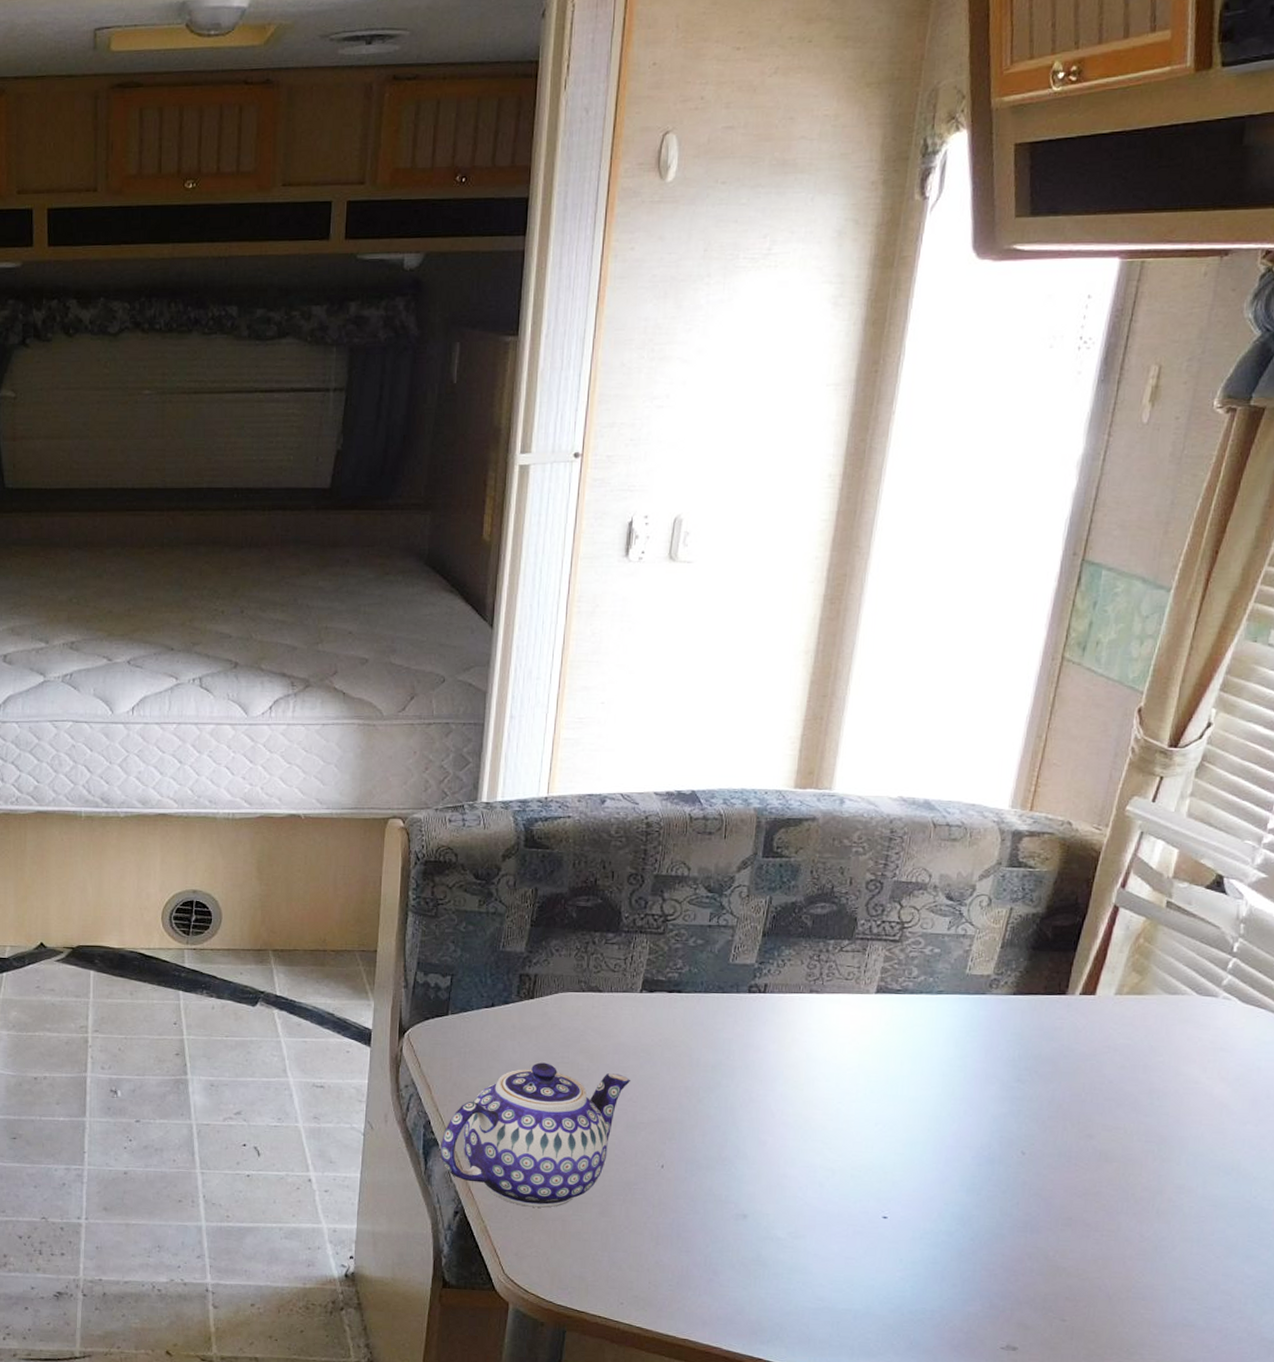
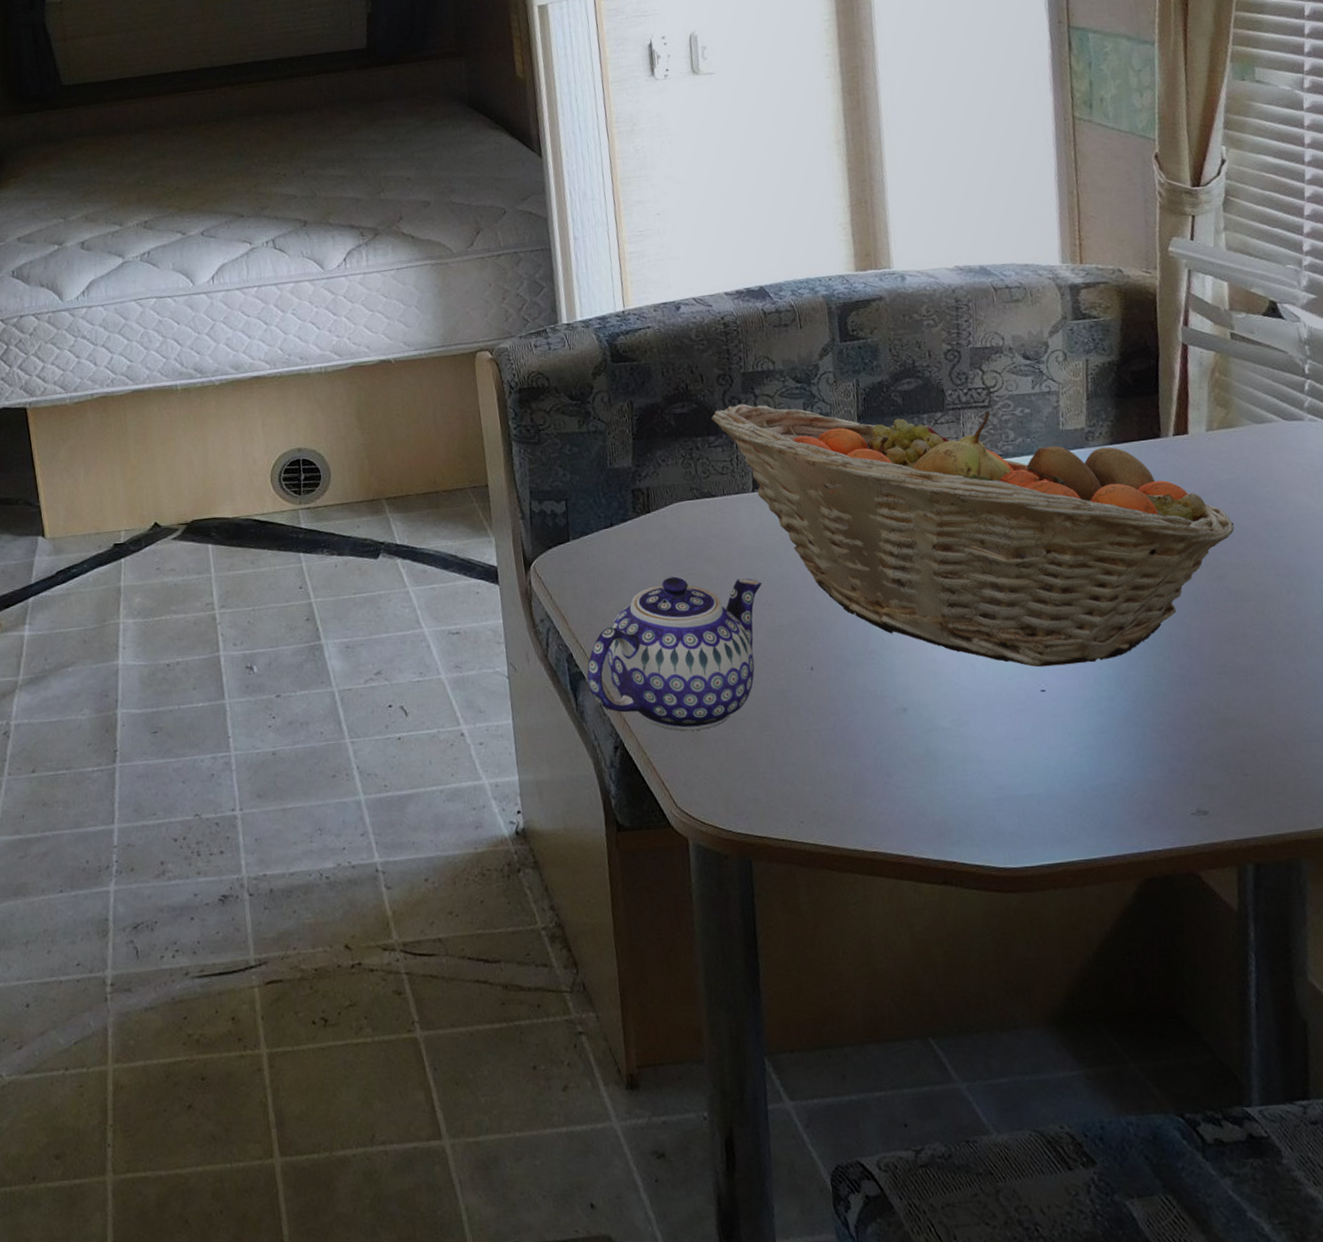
fruit basket: none [614,905,1117,1198] -> present [711,403,1235,668]

